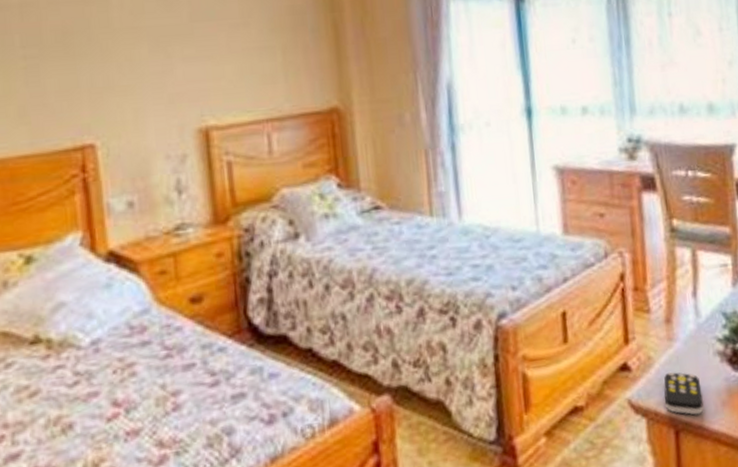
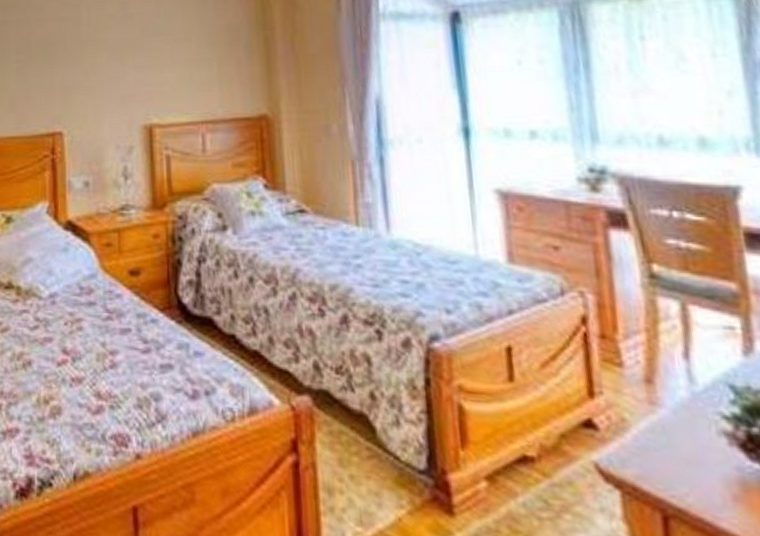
remote control: present [664,371,704,415] -> none [644,441,705,504]

